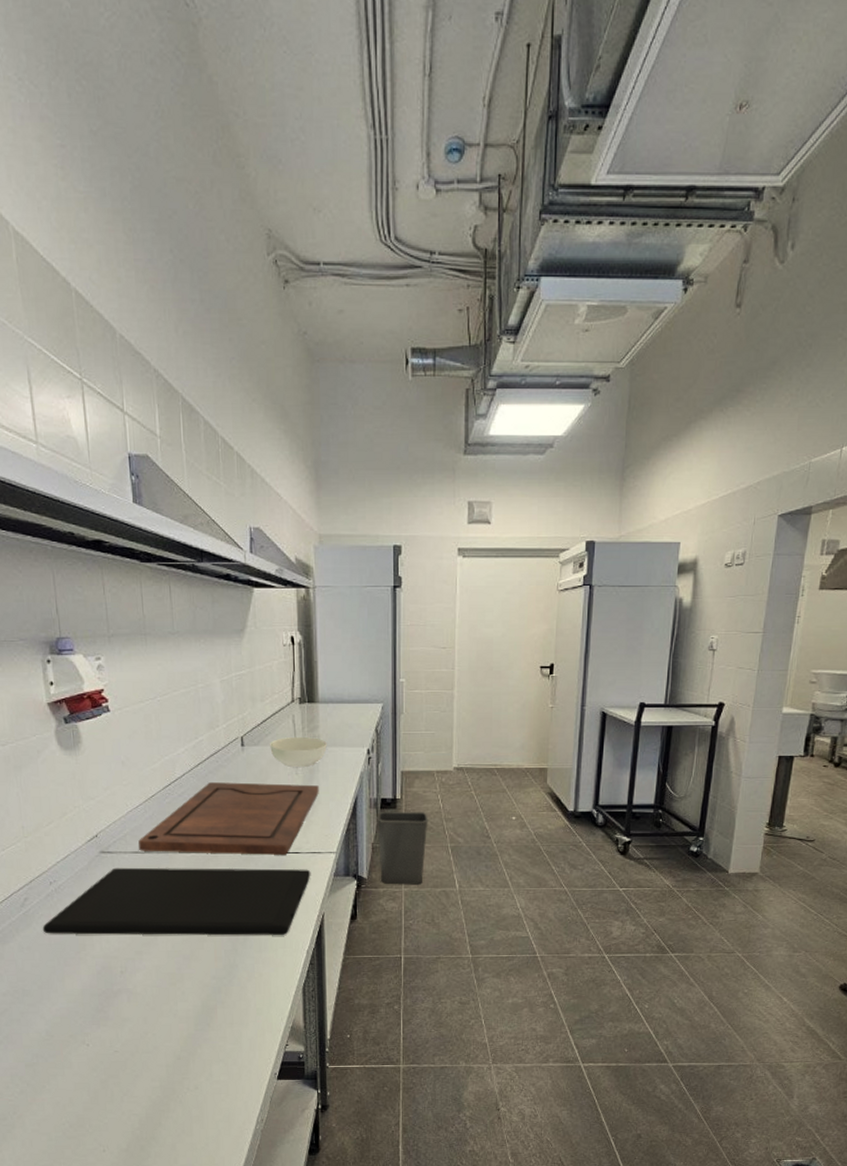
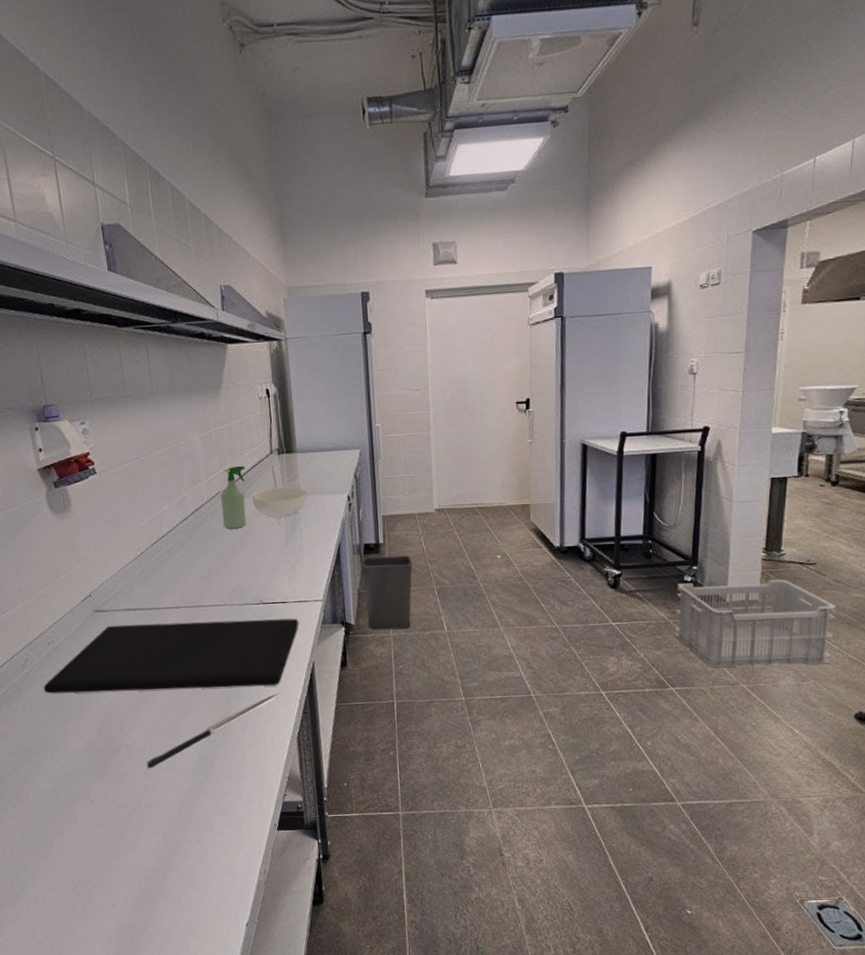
cutting board: present [138,782,319,855] -> none [130,534,302,608]
kitchen knife: none [147,942,288,1014] -> present [147,692,281,769]
spray bottle: none [237,712,265,776] -> present [220,465,247,529]
plastic crate: none [678,853,831,937] -> present [675,579,837,668]

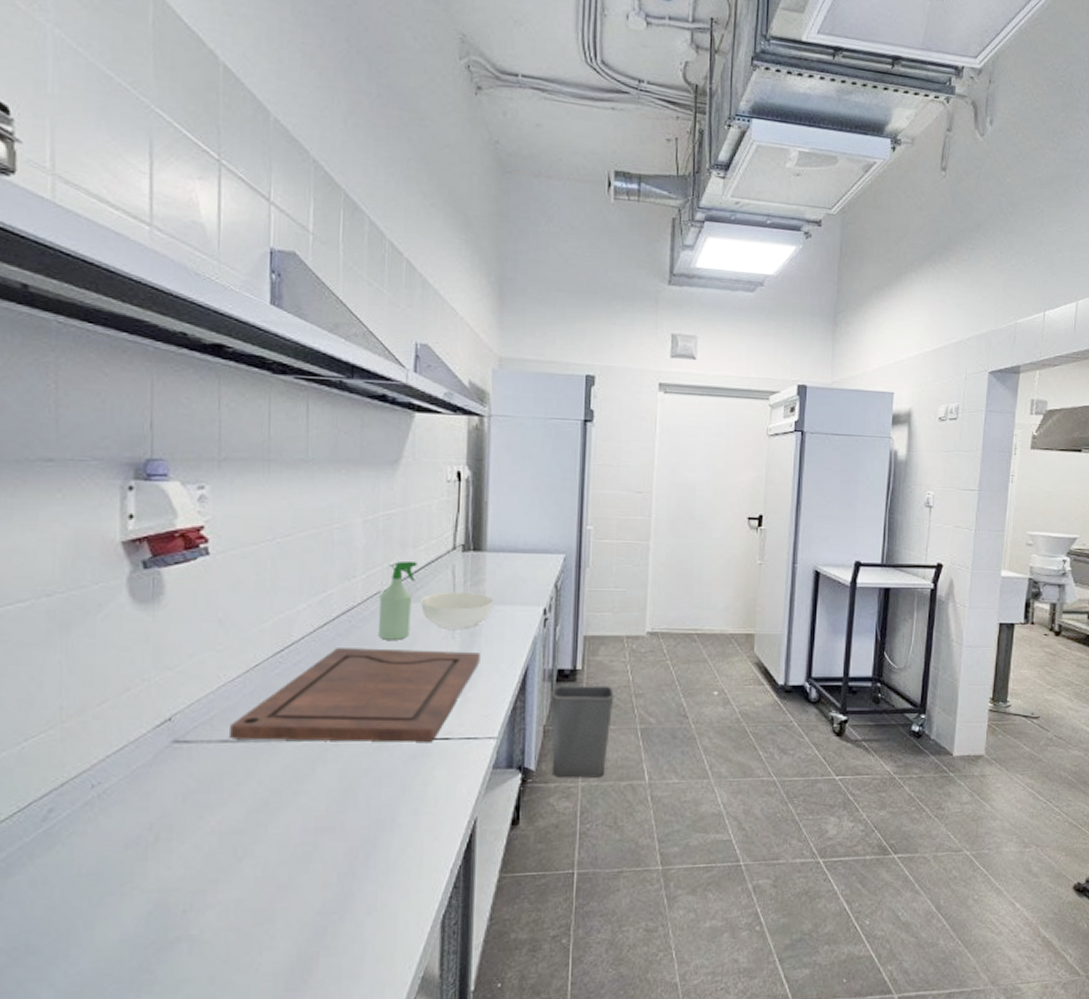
cutting board: present [43,618,299,694] -> none [70,760,463,860]
cutting board: none [130,534,302,608] -> present [230,648,480,742]
kitchen knife: present [147,692,281,769] -> none [216,858,426,971]
plastic crate: present [675,579,837,668] -> none [900,732,1058,832]

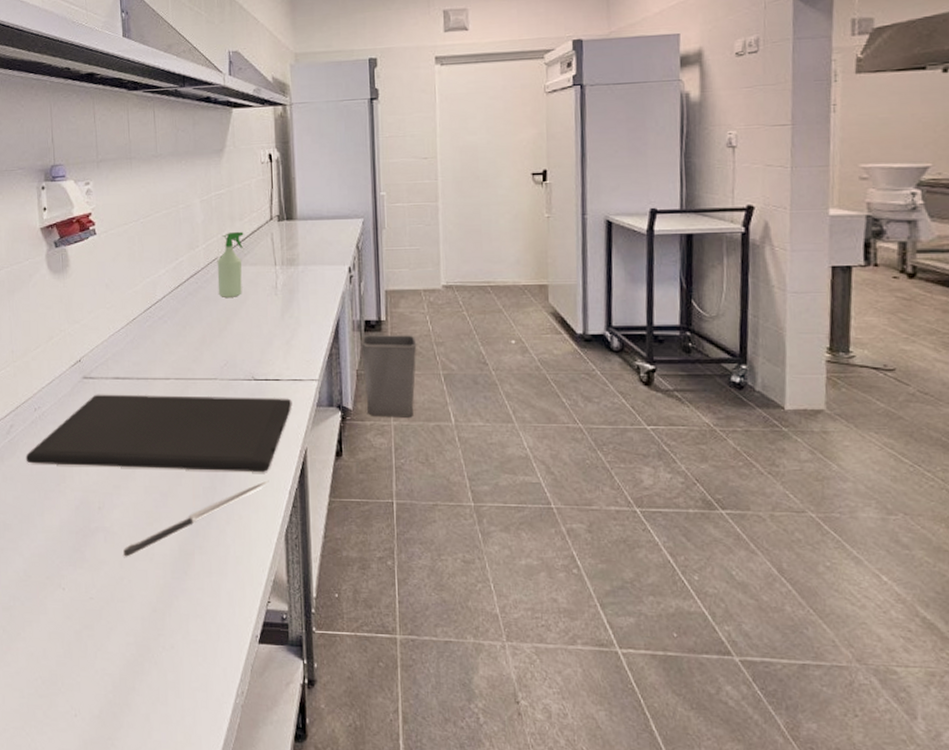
cutting board: none [70,760,463,860] -> present [25,394,292,472]
kitchen knife: none [216,858,426,971] -> present [123,480,269,557]
cutting board: present [230,648,480,742] -> none [119,304,299,382]
bowl: present [419,591,495,631] -> none [248,255,308,288]

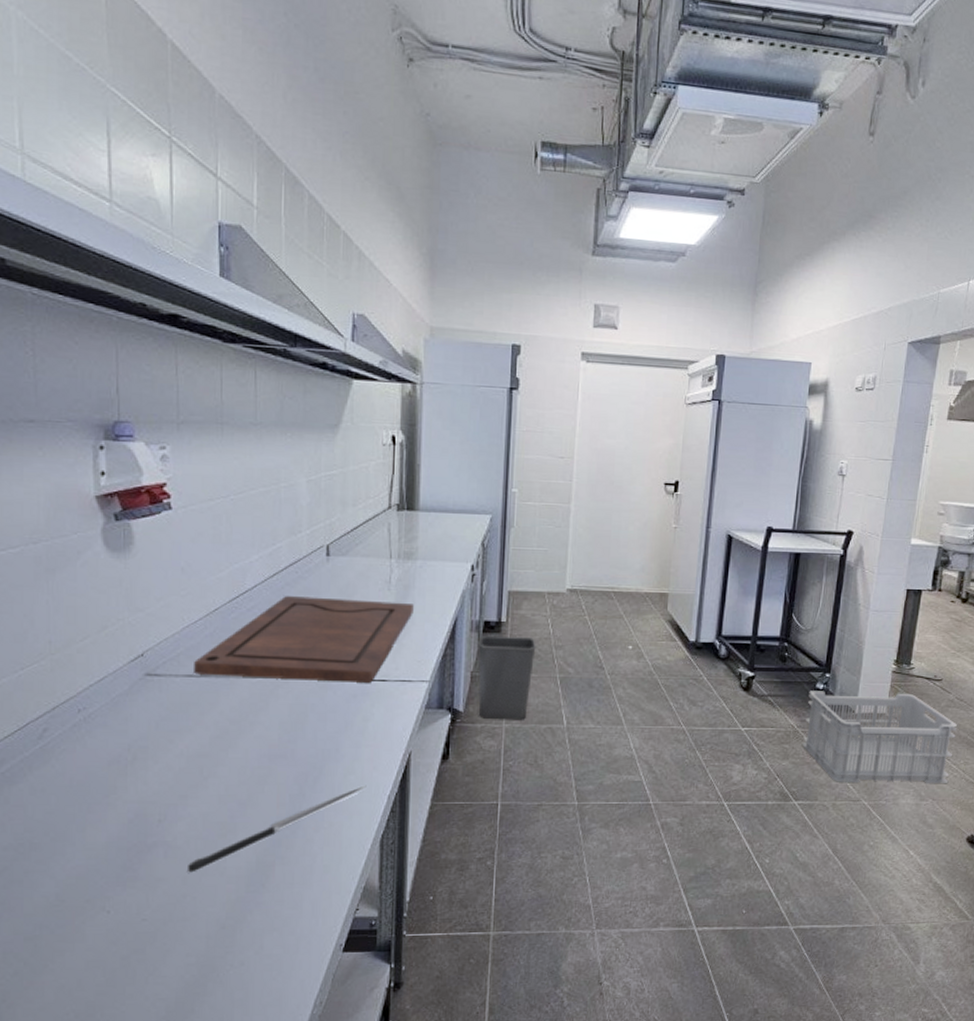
cutting board: present [25,394,292,472] -> none [63,693,399,777]
cutting board: none [119,304,299,382] -> present [194,596,414,683]
spray bottle: present [217,231,244,297] -> none [321,518,357,590]
plastic crate: none [723,384,926,496] -> present [803,691,958,784]

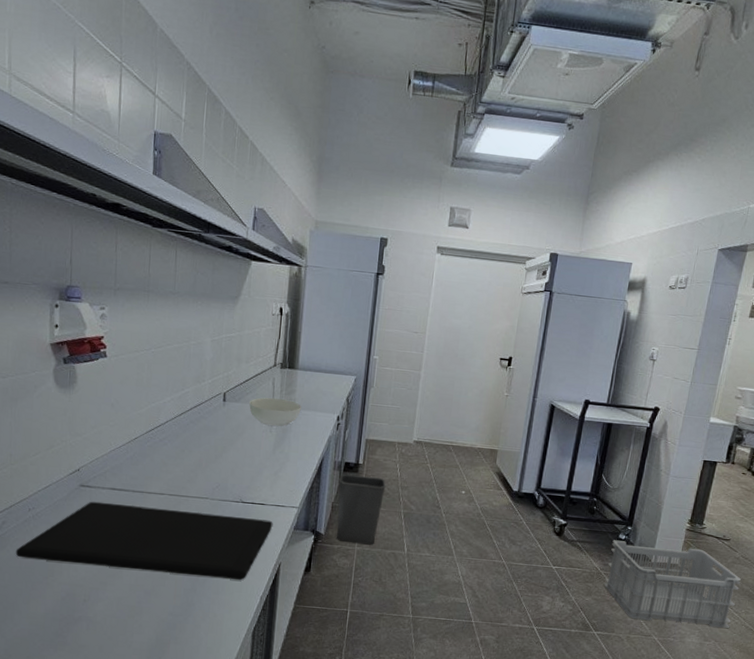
cutting board: none [63,693,399,777] -> present [15,501,273,580]
kitchen knife: present [188,785,367,873] -> none [104,586,244,643]
cutting board: present [194,596,414,683] -> none [117,431,290,505]
bowl: none [359,547,427,583] -> present [248,397,302,427]

